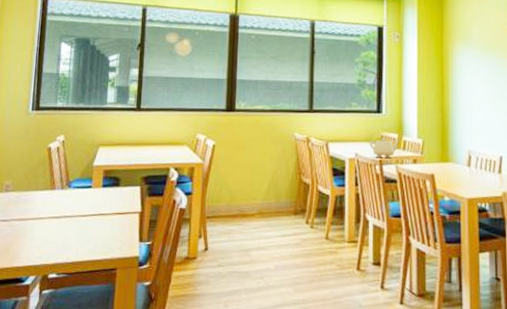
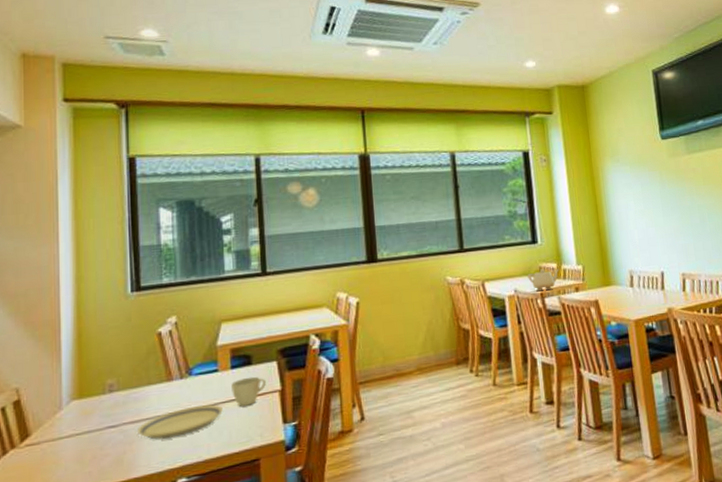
plate: none [23,214,93,238] -> present [138,404,224,440]
cup: none [100,196,129,221] -> present [231,376,266,407]

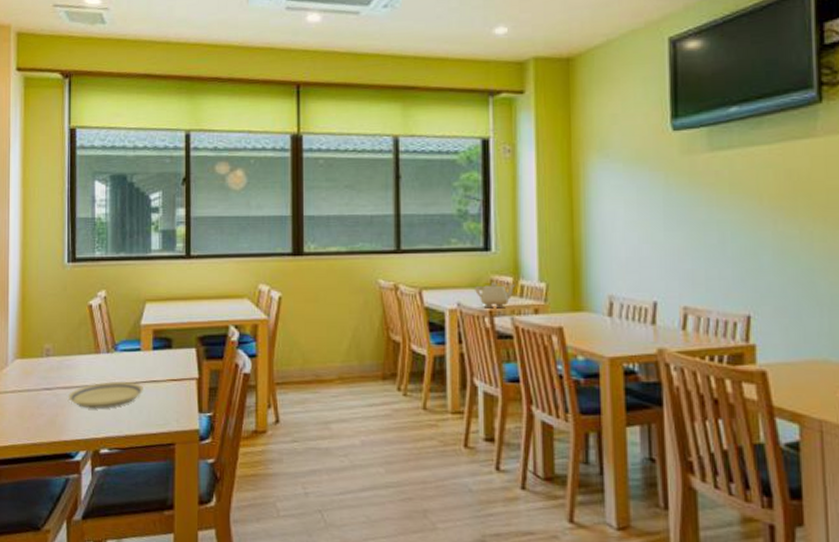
cup: present [231,376,266,407] -> none [152,360,184,389]

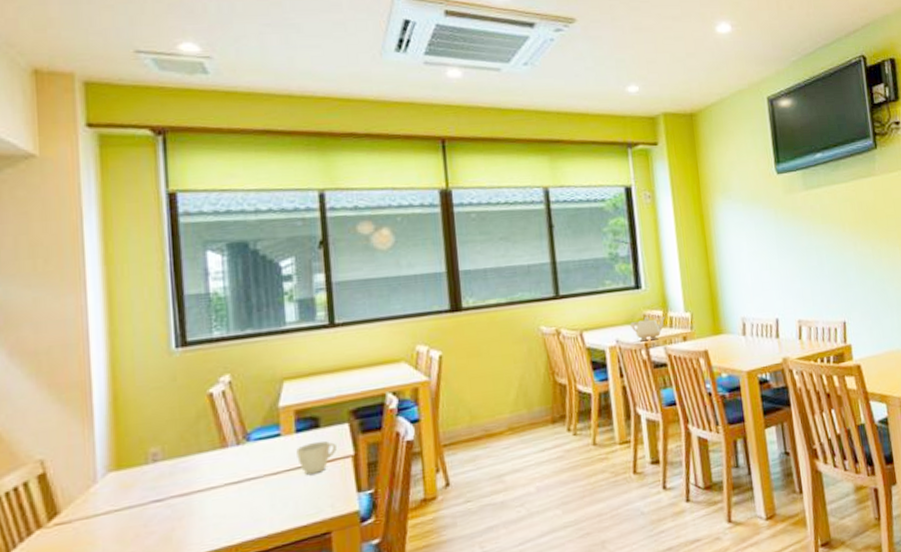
plate: present [69,382,144,408] -> none [188,473,289,514]
cup: none [152,360,184,389] -> present [296,440,337,475]

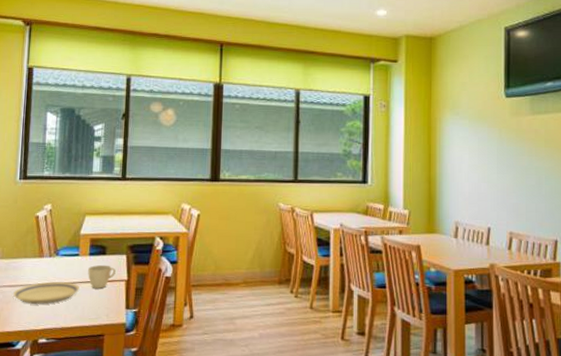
plate: none [188,473,289,514] -> present [13,281,80,304]
teapot: present [630,316,666,342] -> none [354,208,386,229]

